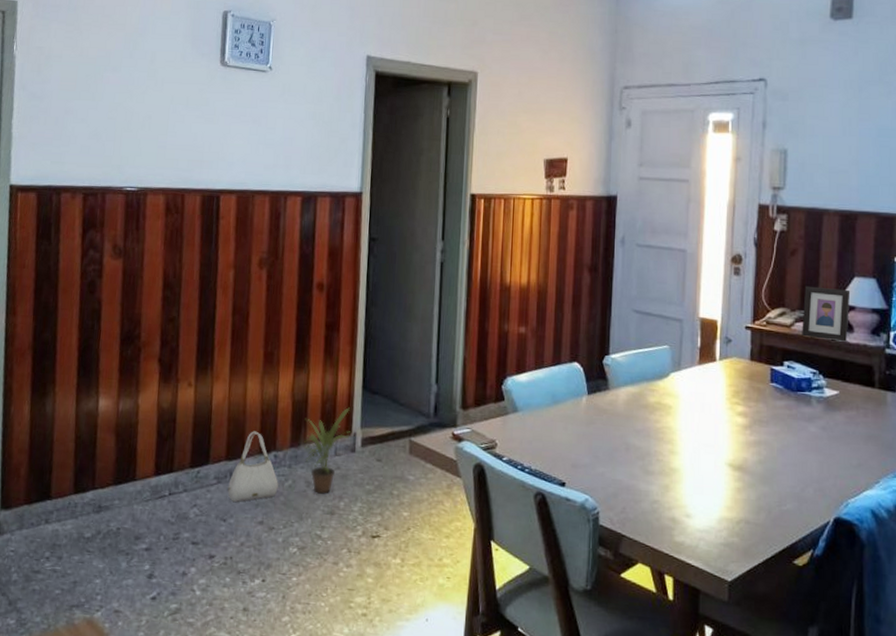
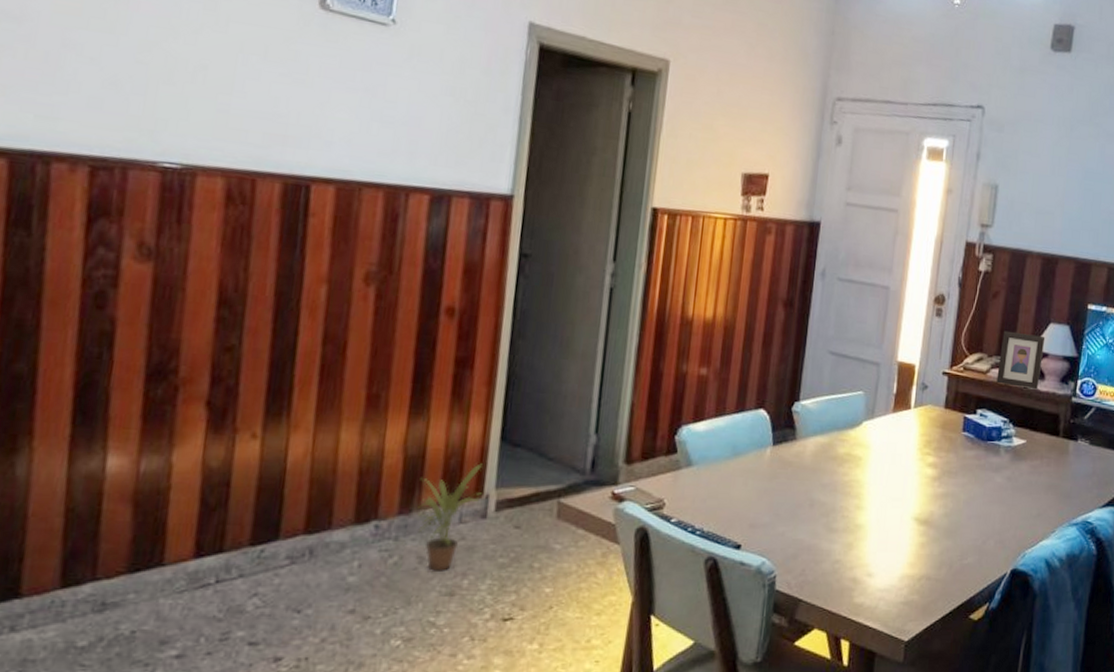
handbag: present [227,431,279,502] -> none [305,495,379,587]

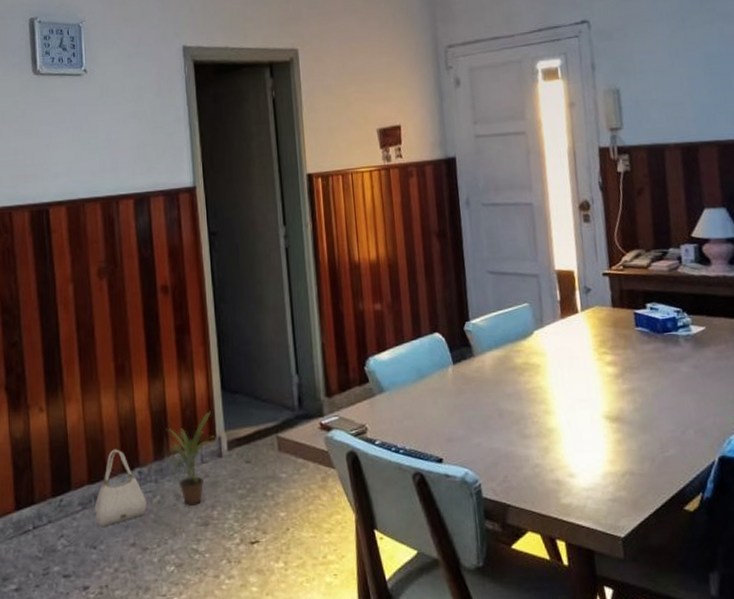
handbag: none [305,495,379,587] -> present [94,449,147,526]
picture frame: present [996,330,1046,390] -> none [656,222,706,276]

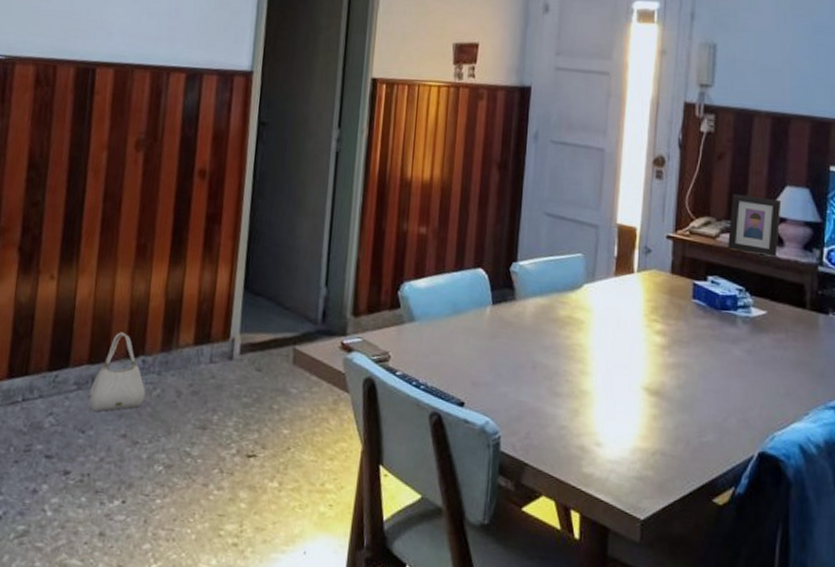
potted plant: present [165,411,215,506] -> none [176,309,229,406]
picture frame: none [656,222,706,276] -> present [728,193,782,257]

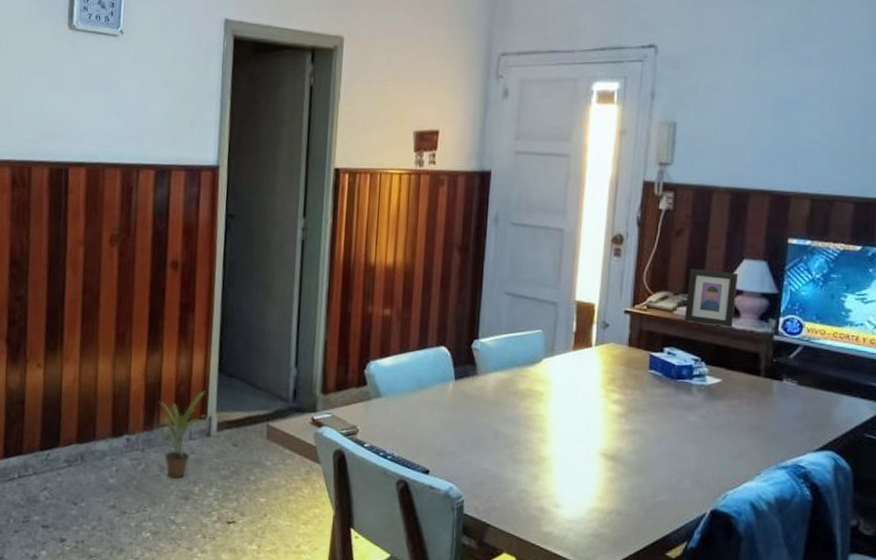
handbag: present [88,332,146,412] -> none [78,413,131,486]
potted plant: none [176,309,229,406] -> present [158,390,206,479]

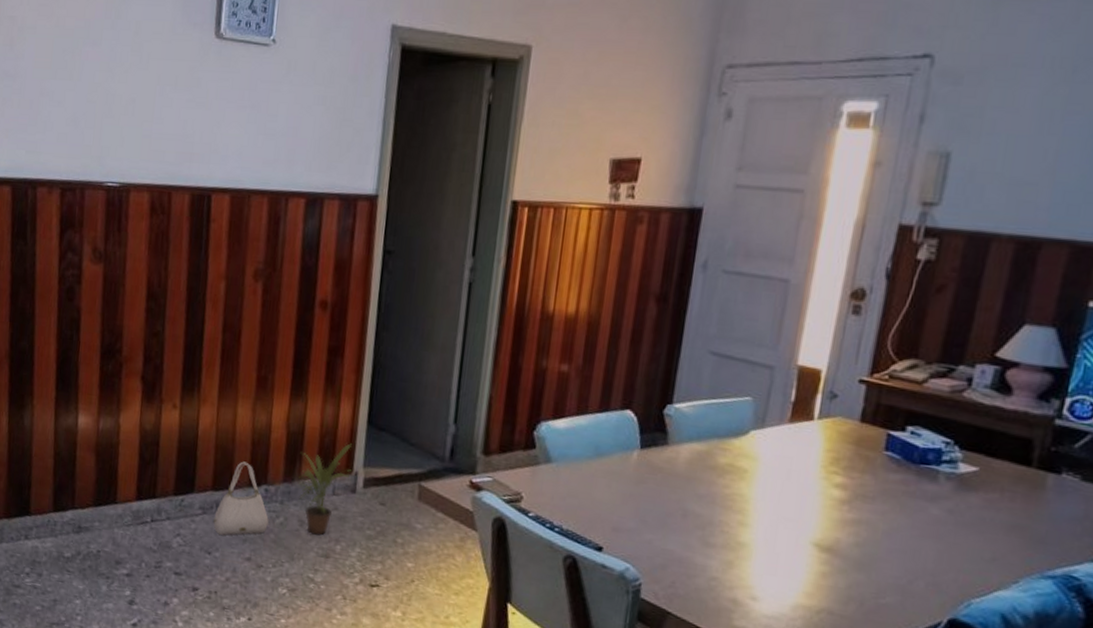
handbag: none [78,413,131,486] -> present [213,461,269,535]
picture frame: present [684,268,739,328] -> none [936,332,1016,407]

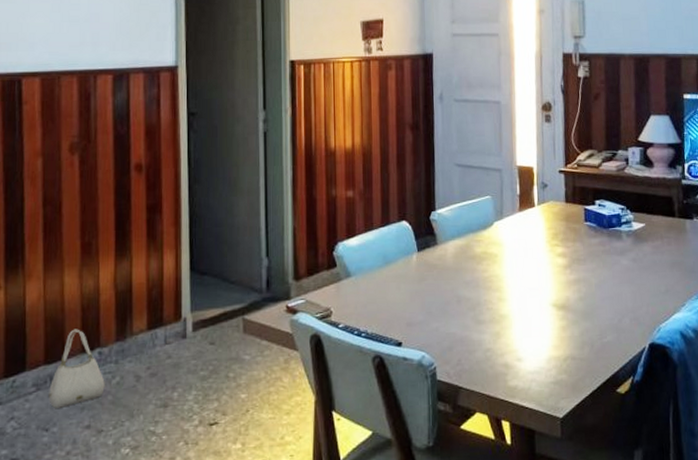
potted plant: present [299,443,352,535] -> none [130,292,180,387]

